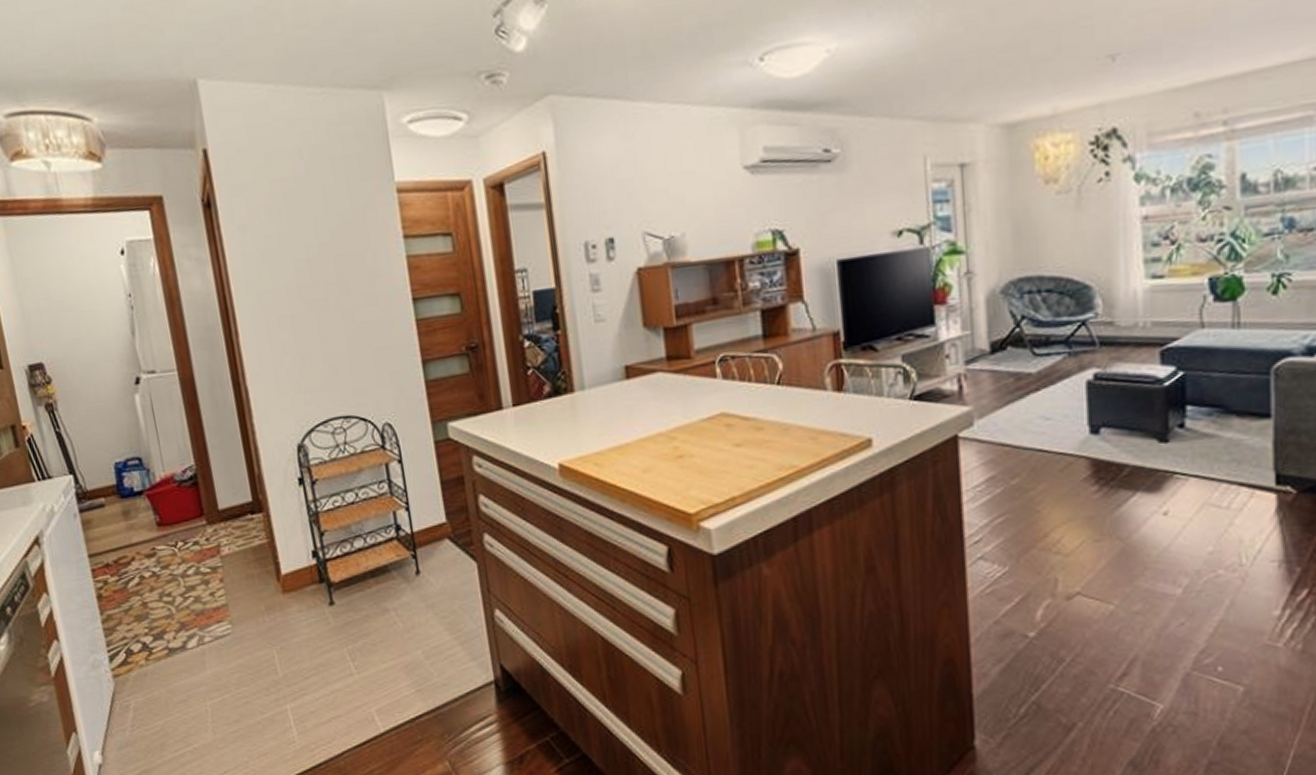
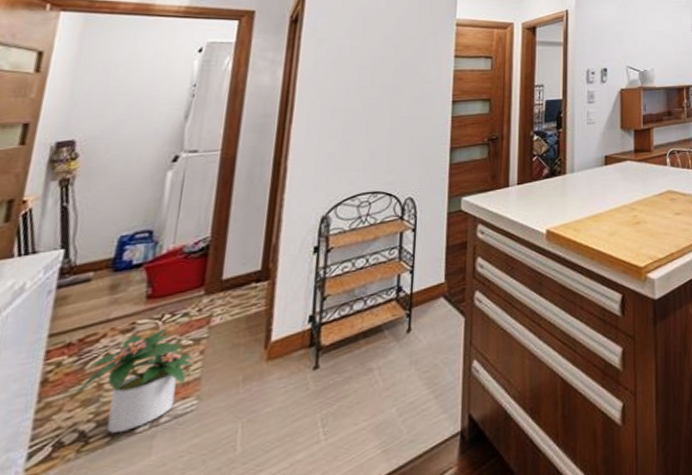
potted plant: none [127,555,217,647] -> present [76,328,195,433]

